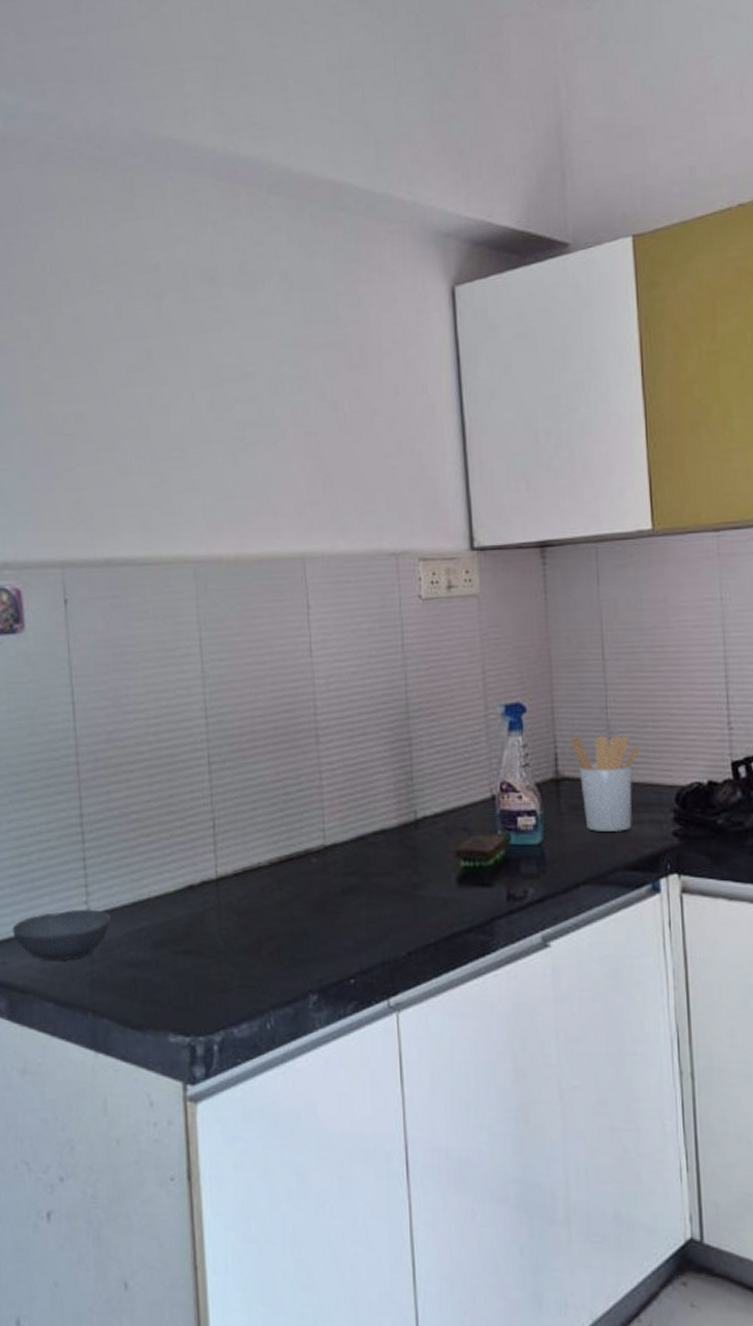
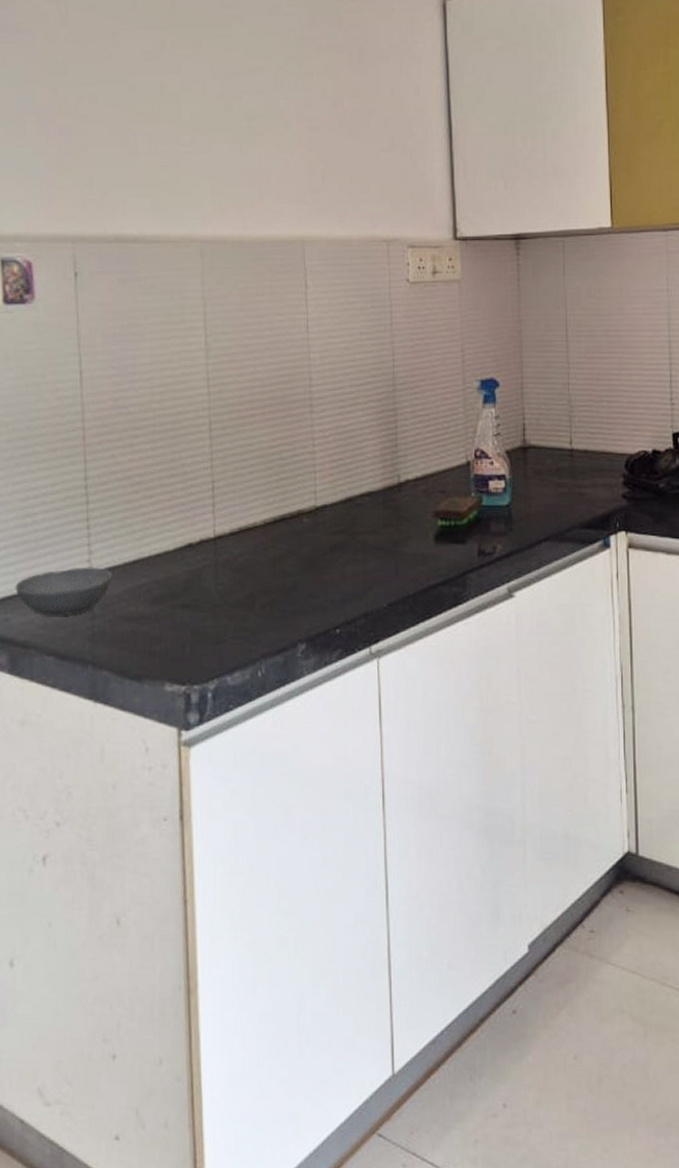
utensil holder: present [571,735,641,831] -> none [537,408,597,494]

